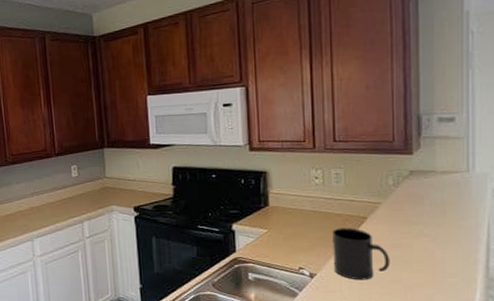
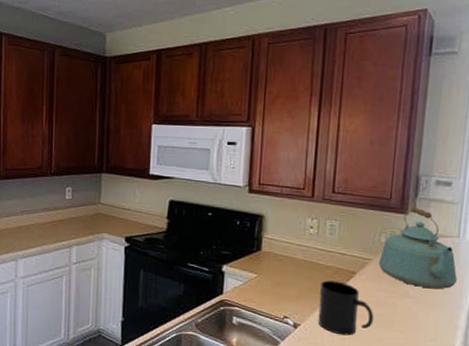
kettle: none [388,146,471,226] -> present [378,206,457,289]

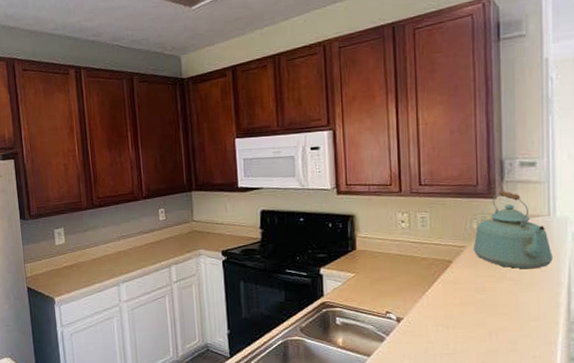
mug: present [318,280,374,336] -> none [418,271,475,324]

